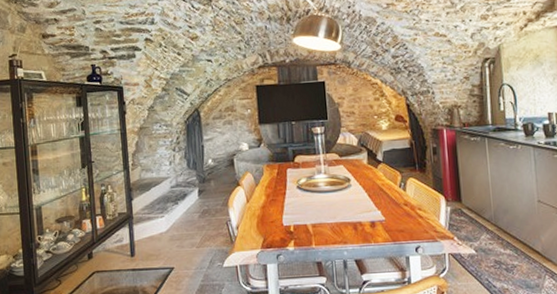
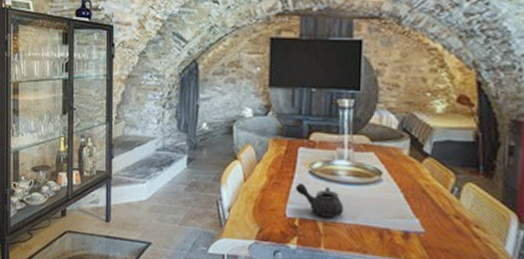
teapot: none [287,196,326,220] -> present [295,182,344,217]

